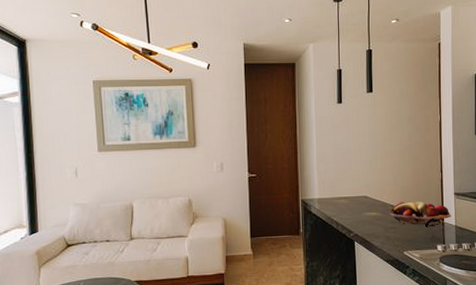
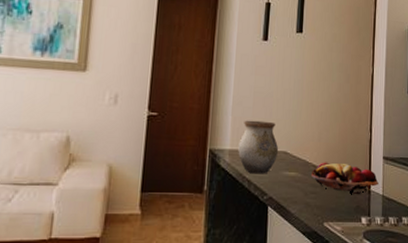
vase: none [325,172,360,217] -> present [238,120,279,174]

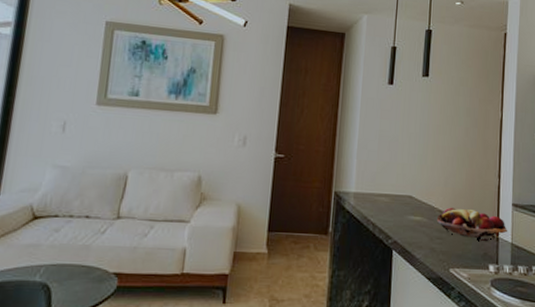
vase: present [238,120,279,174] -> none [363,163,404,218]

